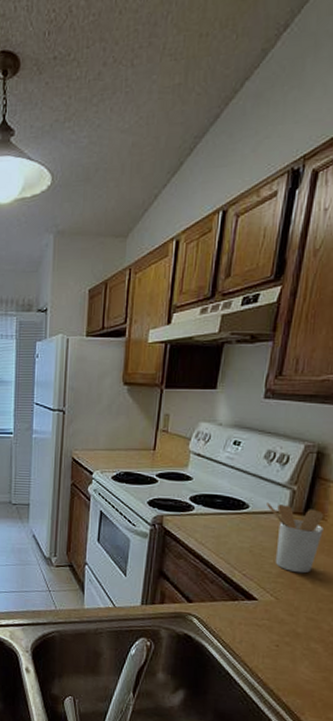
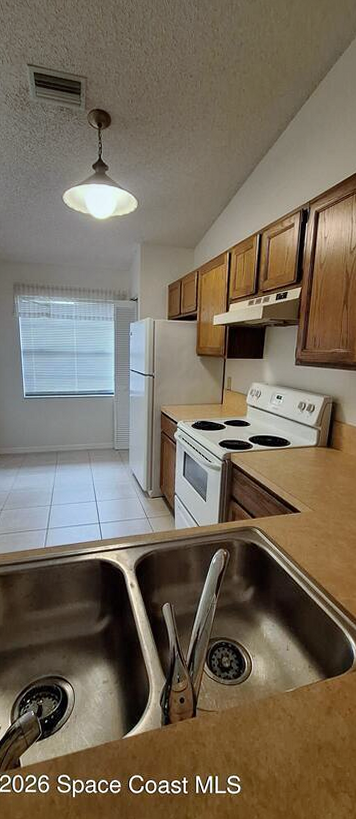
utensil holder: present [267,502,325,574] -> none [302,440,340,490]

